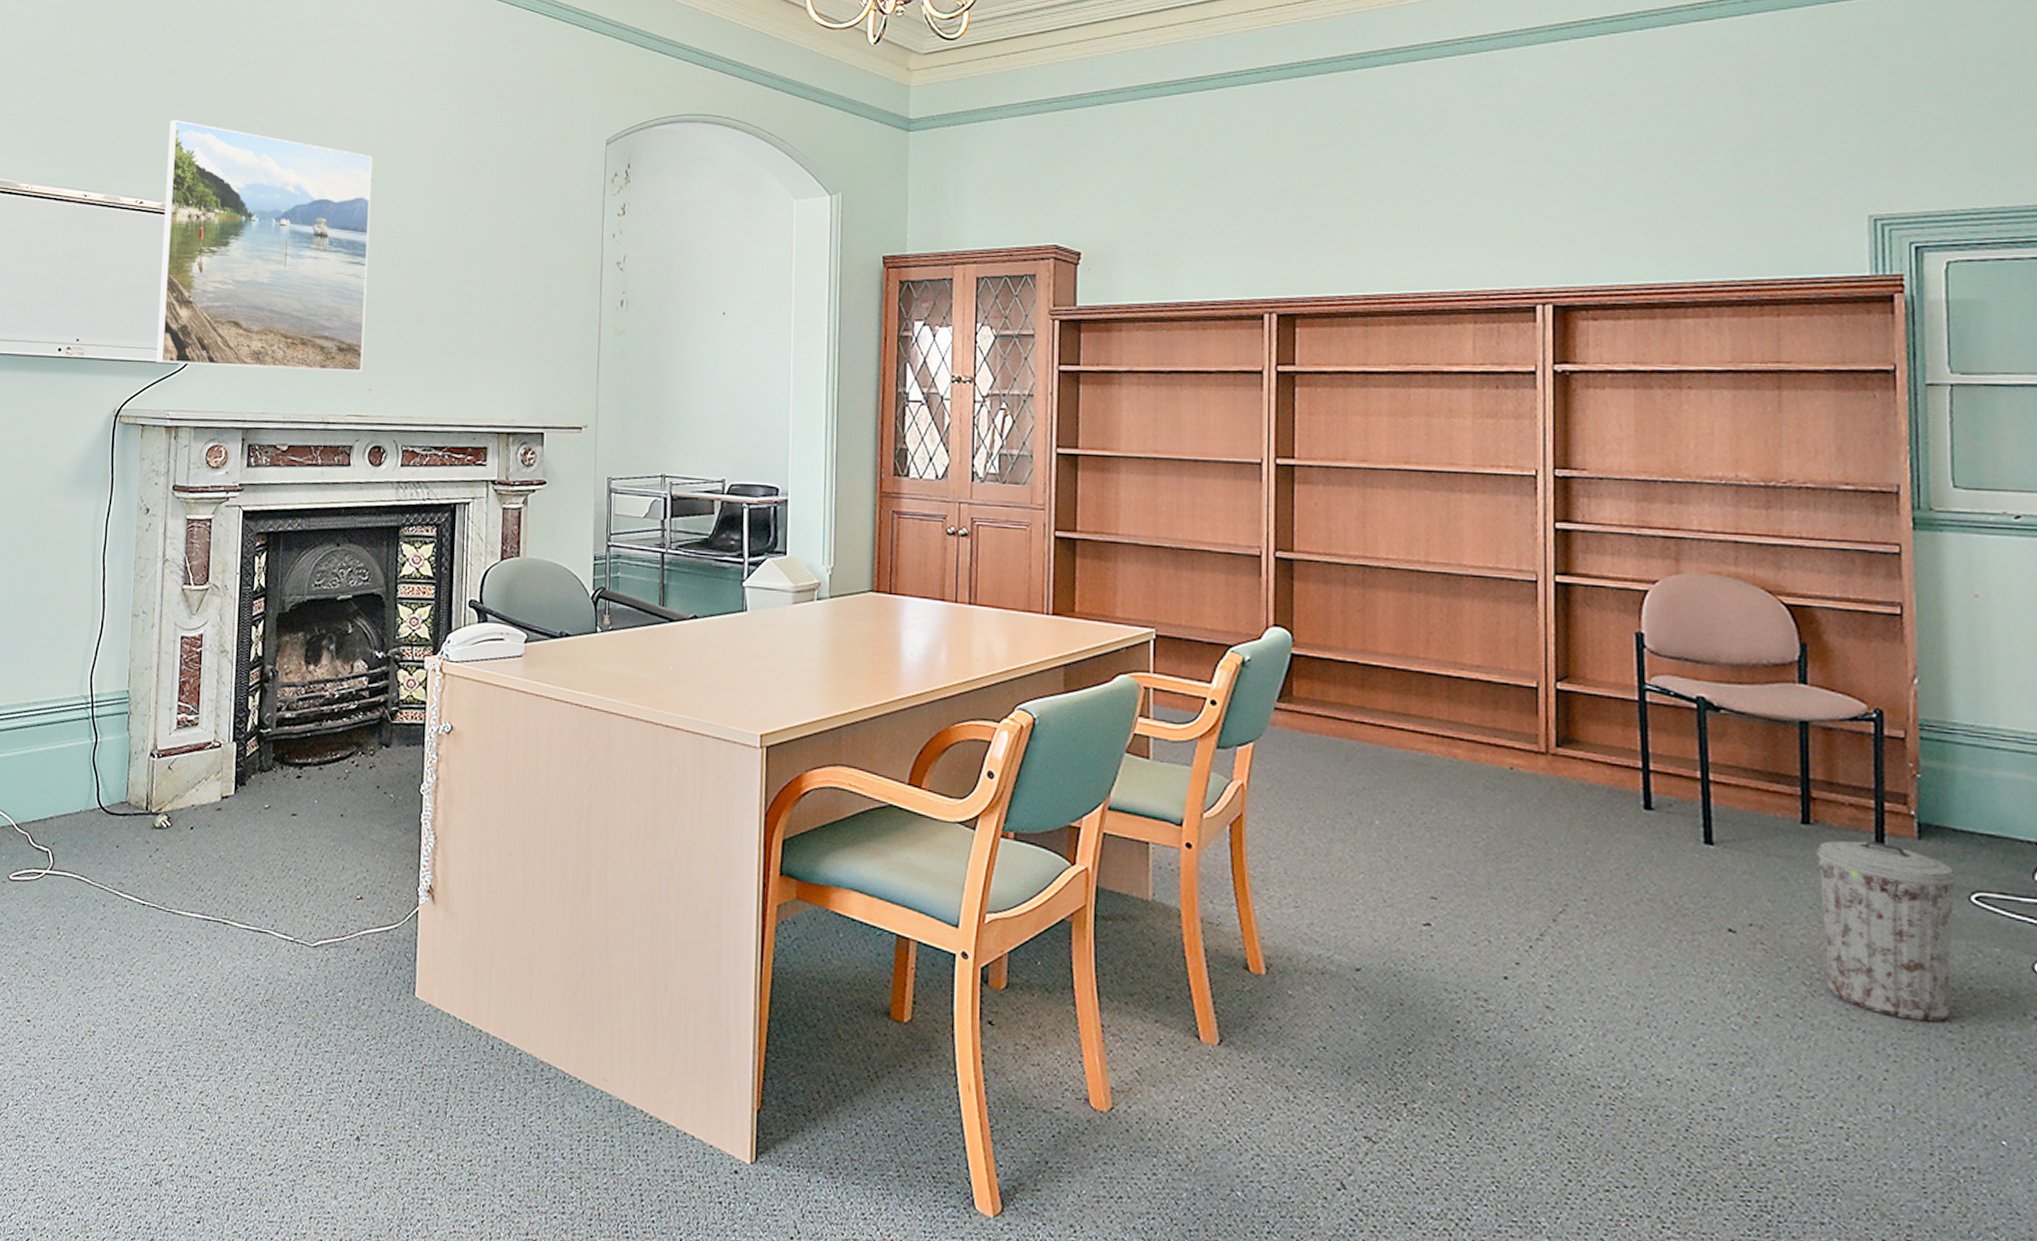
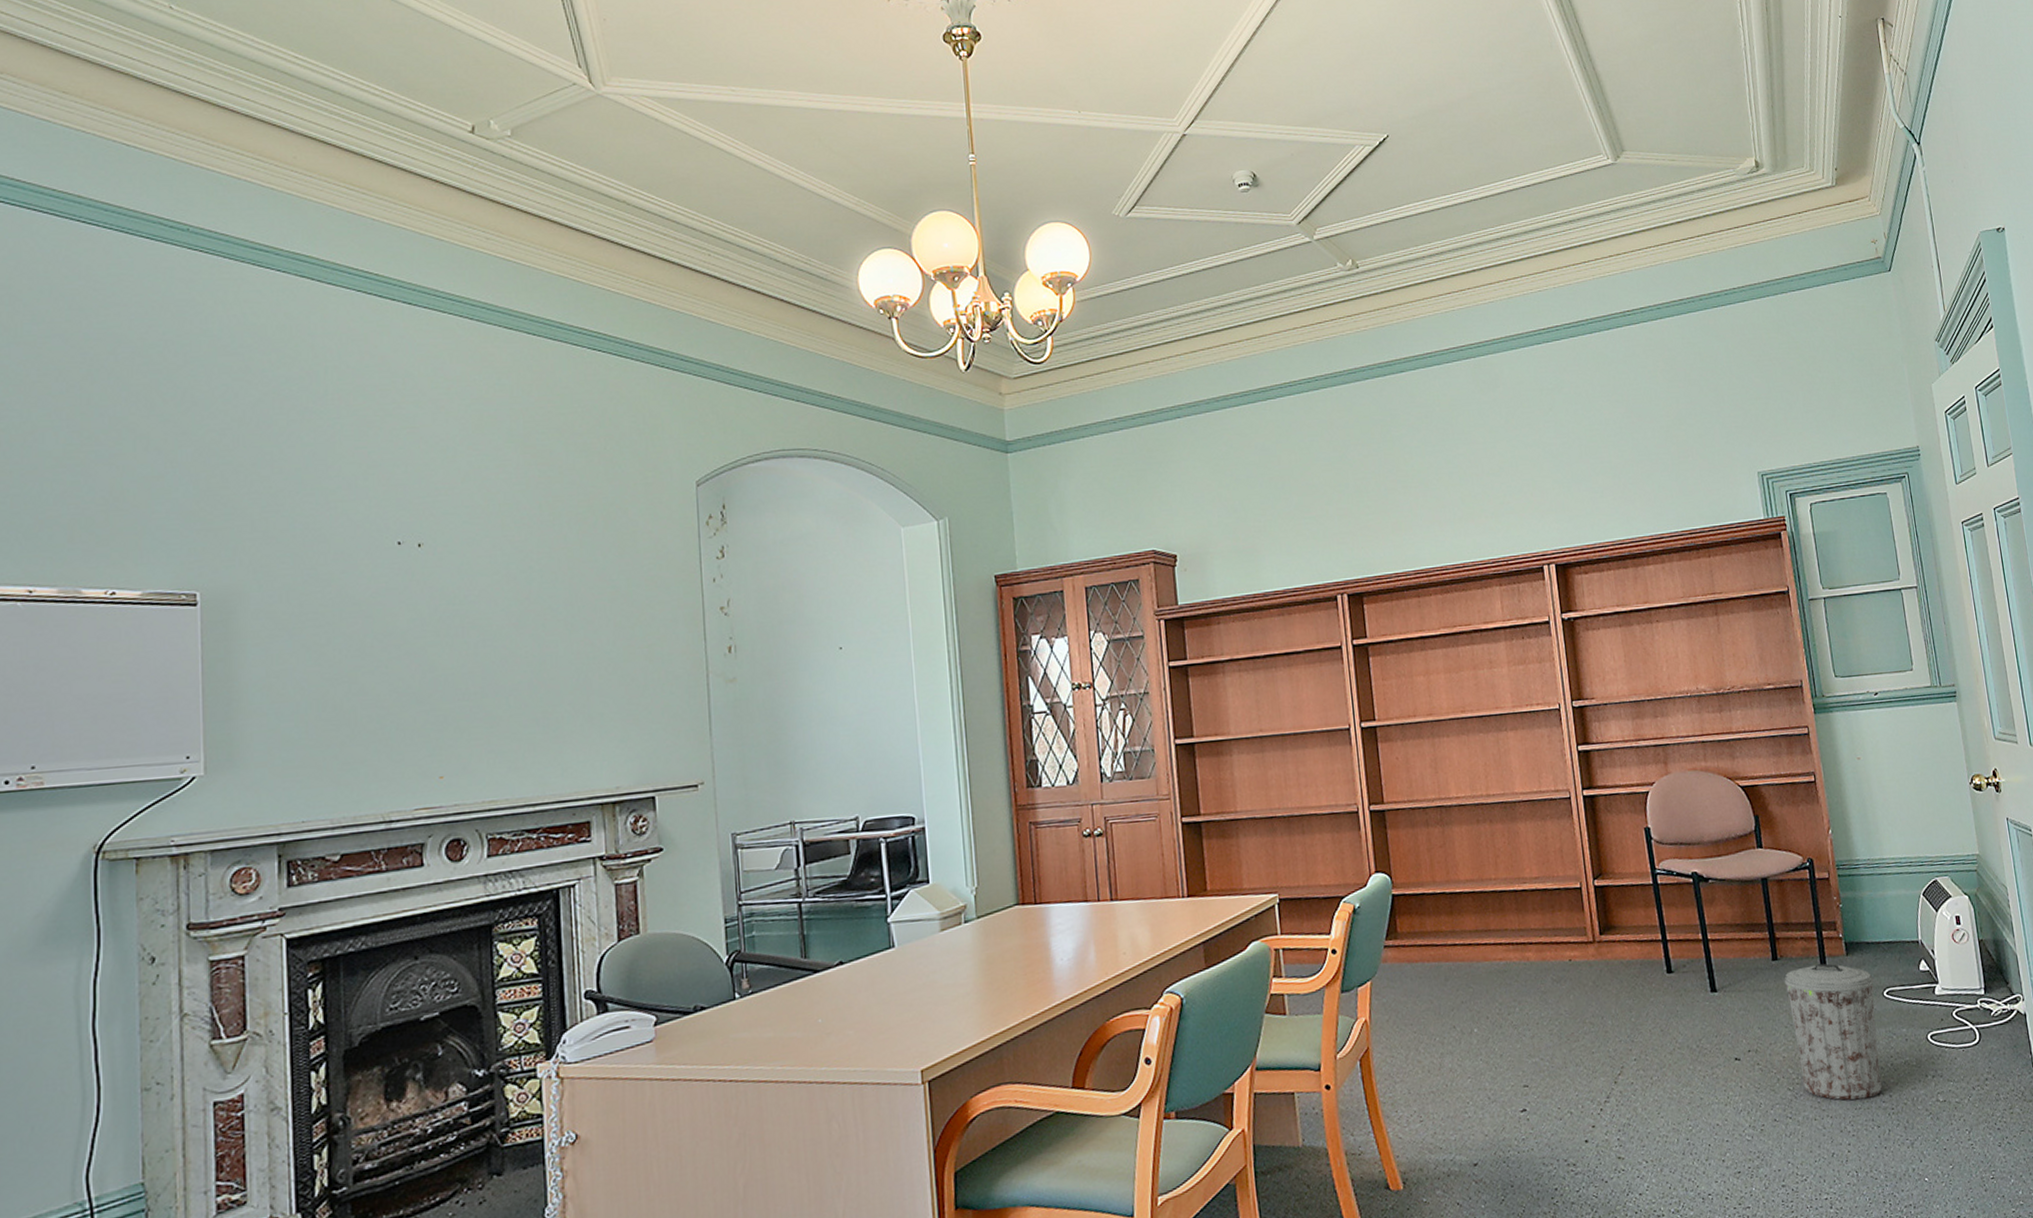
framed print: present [156,120,373,372] -> none [146,492,430,781]

